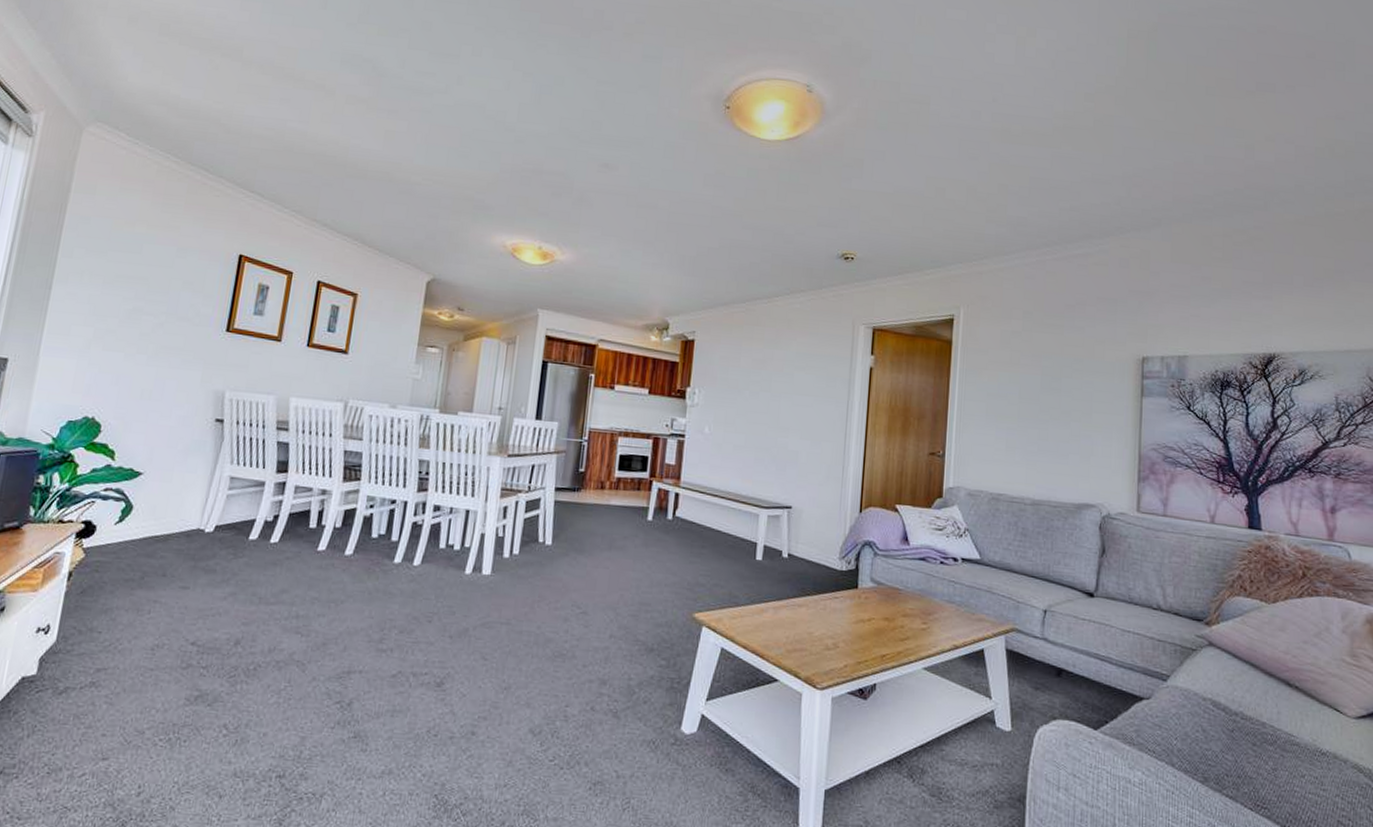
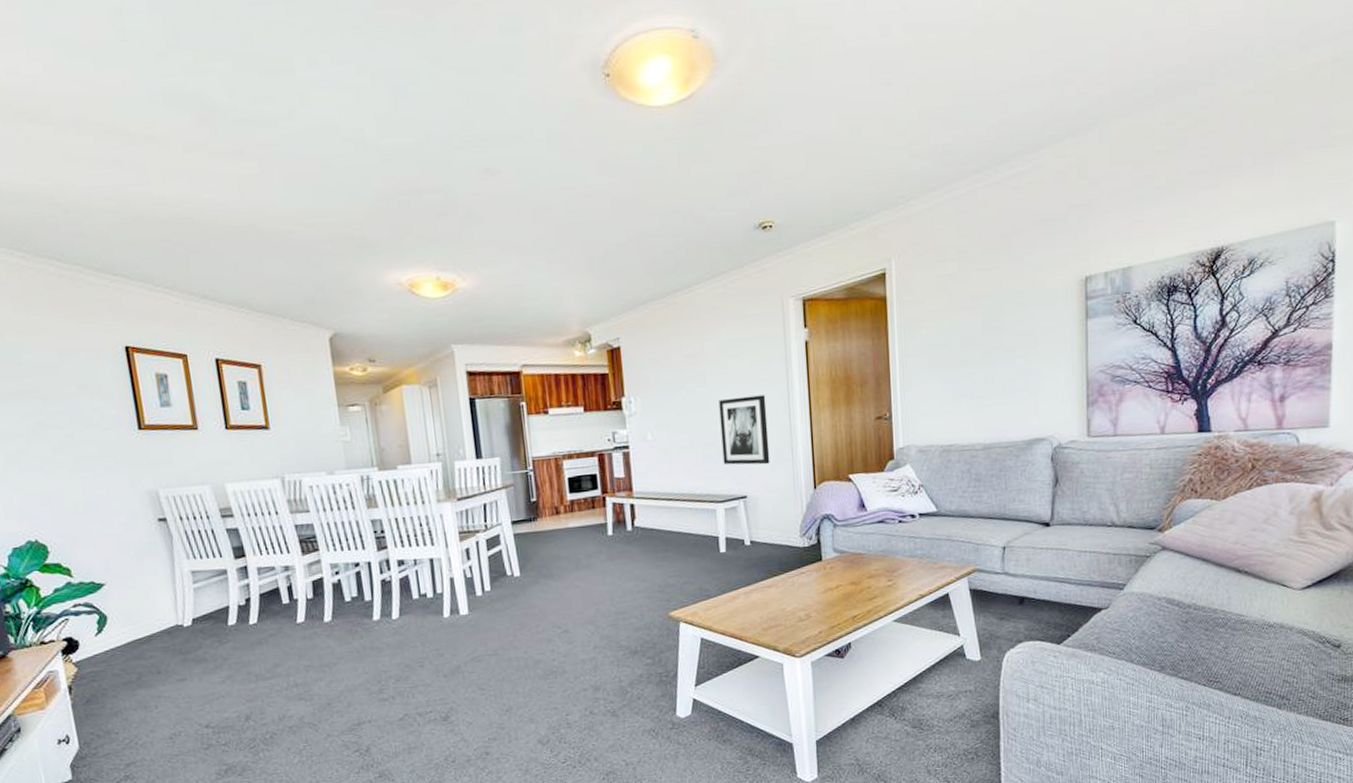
wall art: none [774,407,825,479] -> present [718,395,770,465]

